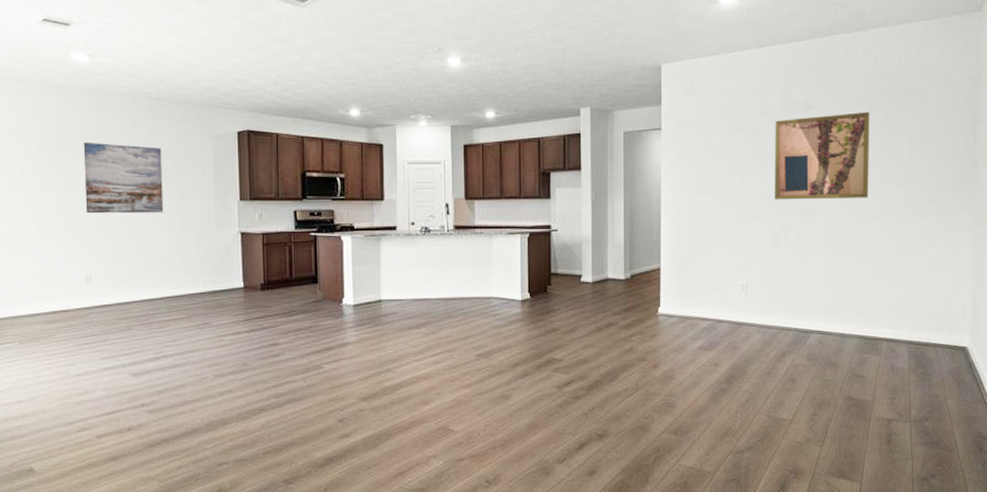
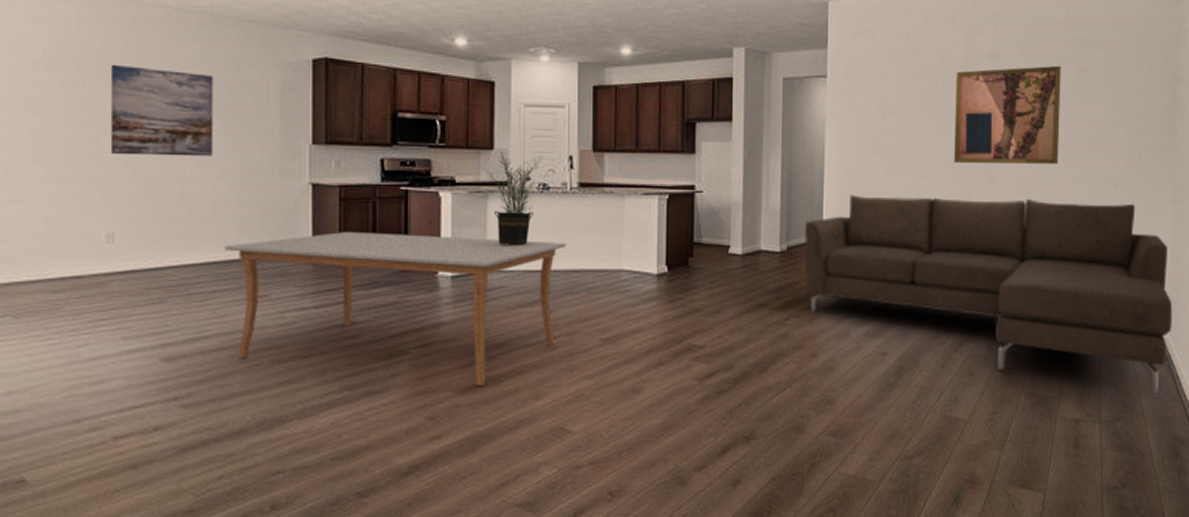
dining table: none [174,270,446,395] -> present [223,231,567,387]
potted plant: none [377,201,424,279] -> present [484,151,543,245]
sofa: none [644,229,976,398] -> present [804,195,1173,395]

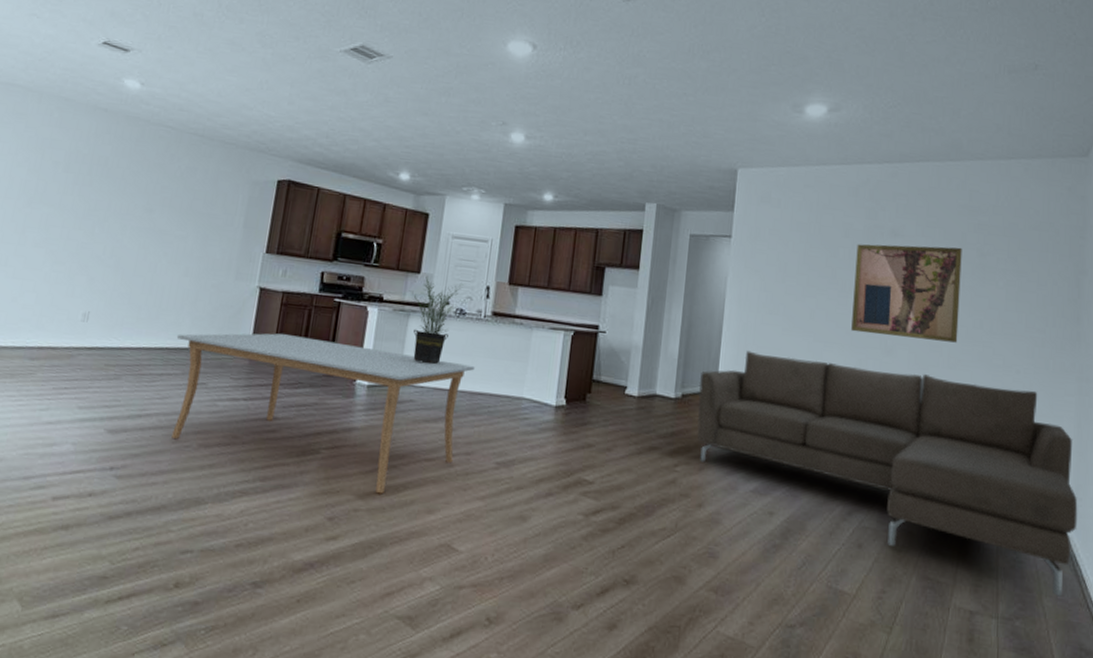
wall art: present [110,64,214,157] -> none [100,170,195,255]

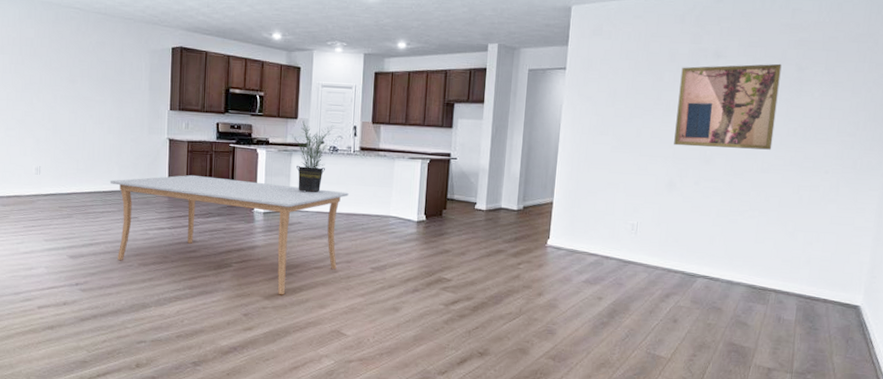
sofa: present [697,350,1078,597] -> none [537,167,872,355]

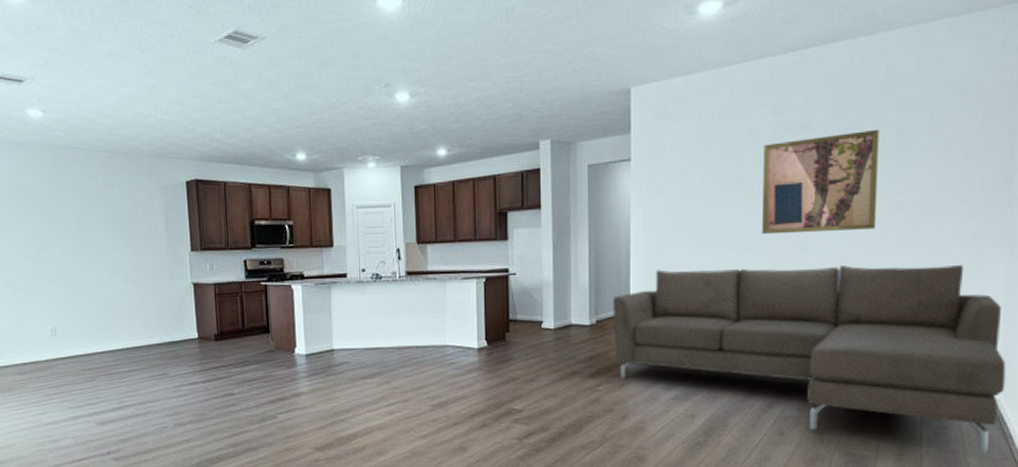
dining table: present [109,174,349,295] -> none [133,320,398,445]
potted plant: present [290,120,334,192] -> none [327,248,375,327]
sofa: none [537,167,872,355] -> present [612,264,1006,454]

